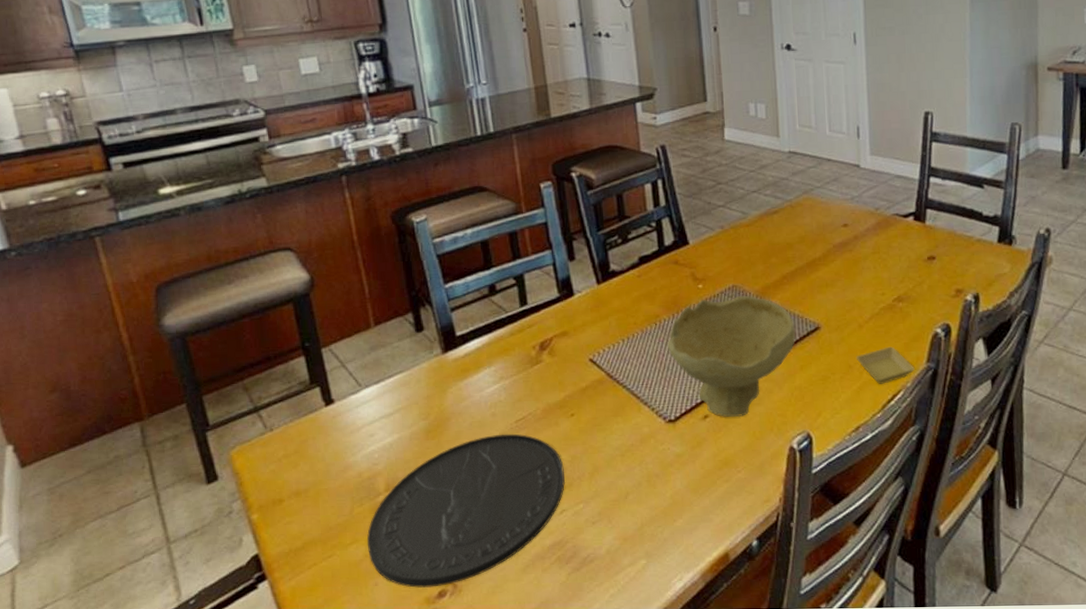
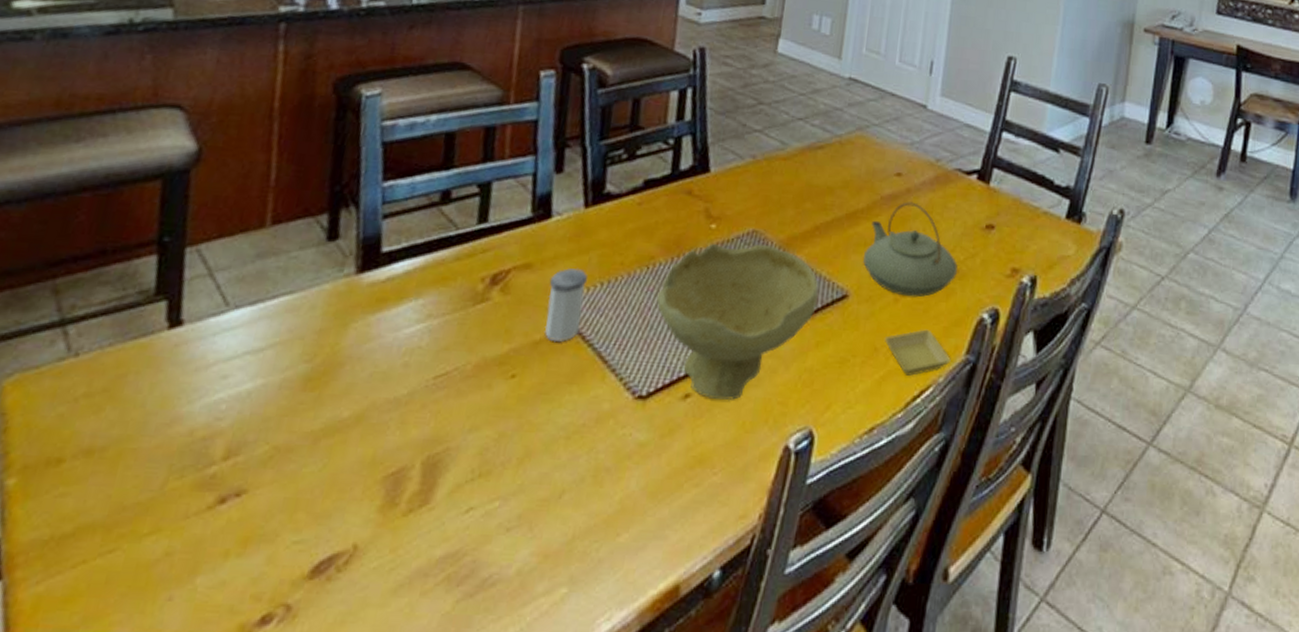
plate: present [367,433,565,588] -> none [171,393,486,609]
salt shaker: none [583,331,614,388] -> present [544,268,588,343]
teapot: none [827,246,909,323] -> present [863,202,958,298]

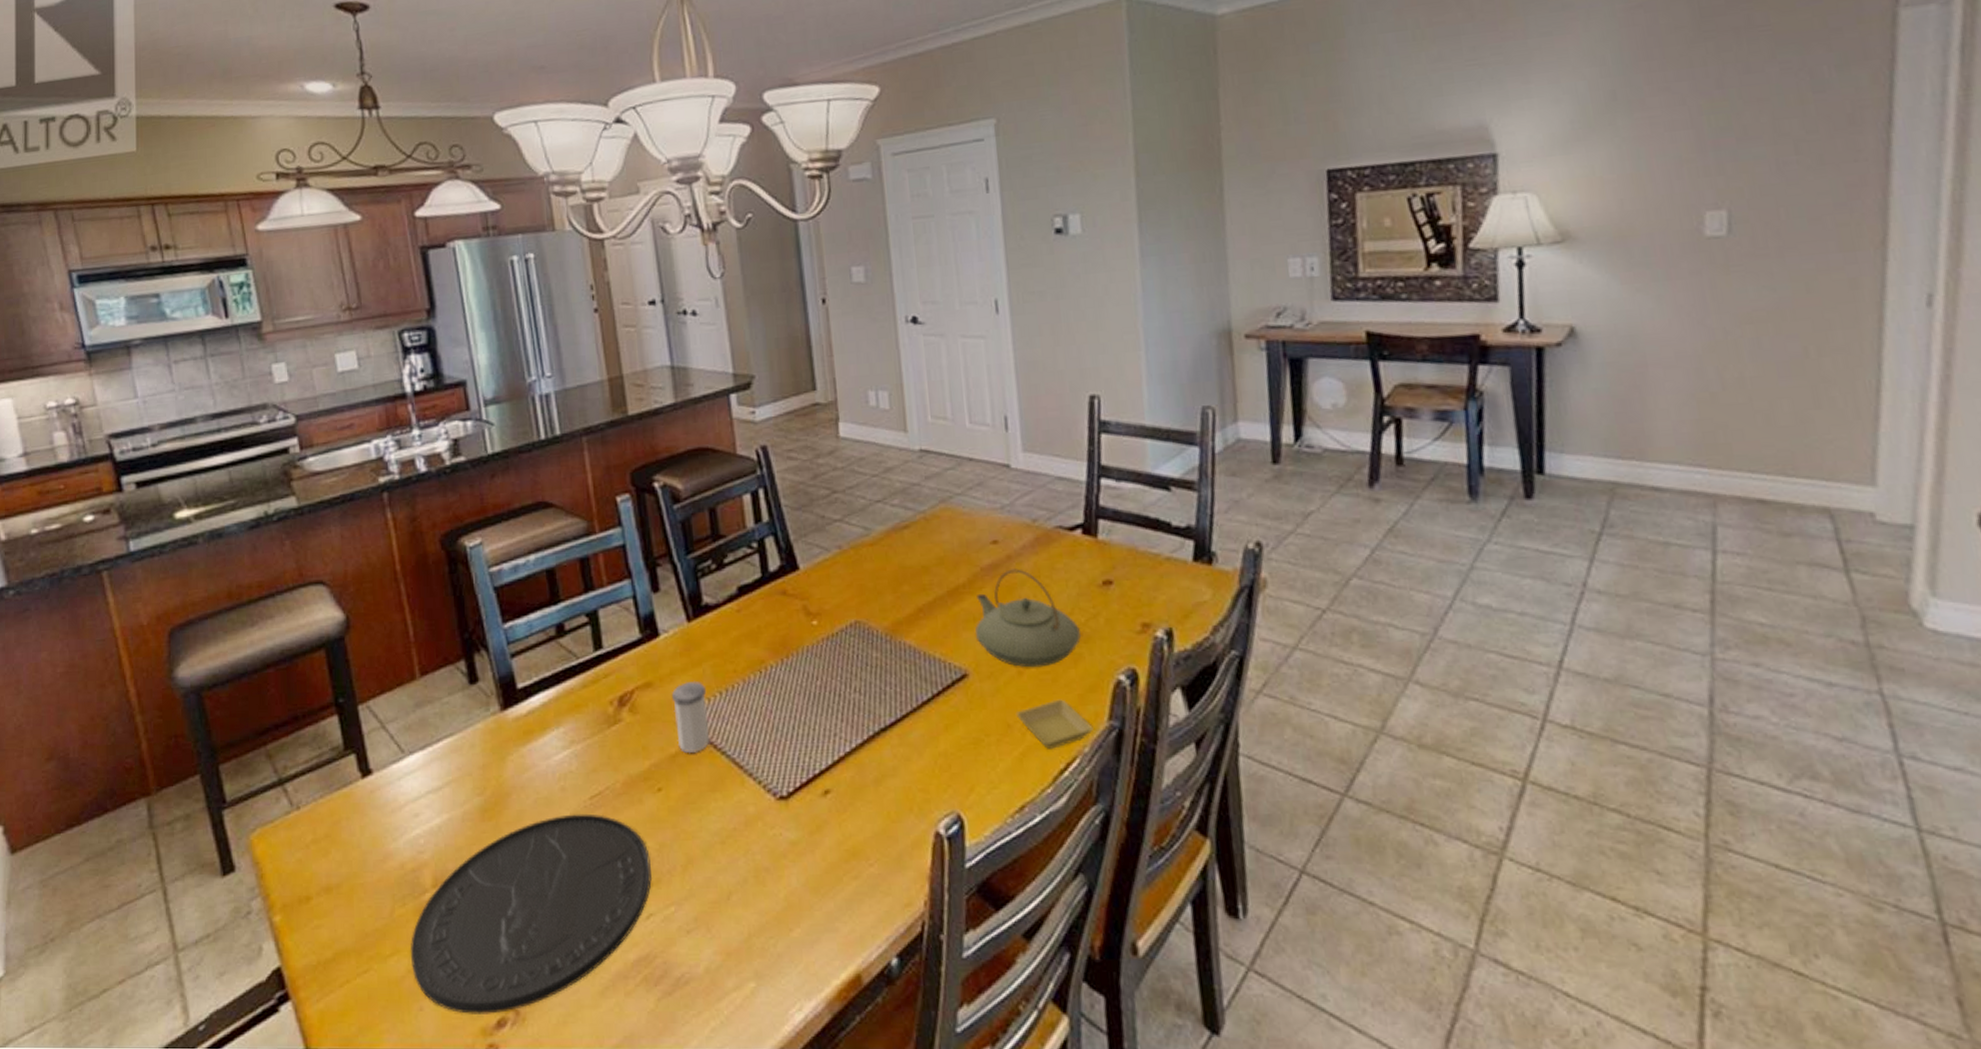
plate: none [171,393,486,609] -> present [411,813,652,1014]
bowl: present [656,244,819,400] -> none [776,633,938,792]

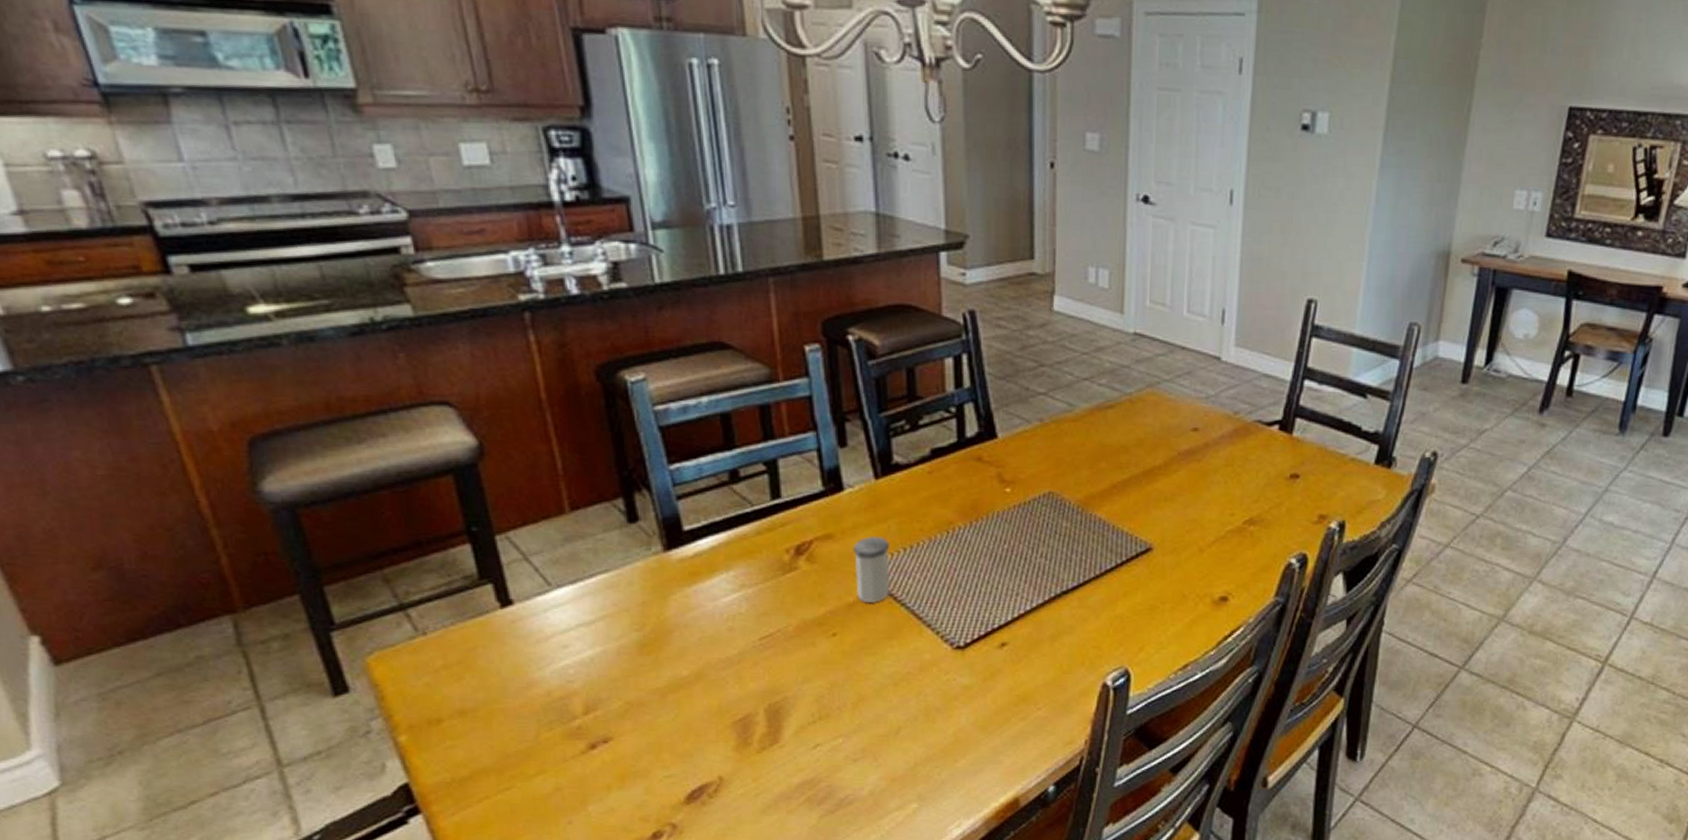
plate: present [411,813,652,1014] -> none [558,653,820,828]
teapot: present [975,568,1082,668] -> none [1165,456,1263,547]
saucer: present [1017,699,1093,749] -> none [1193,575,1260,618]

